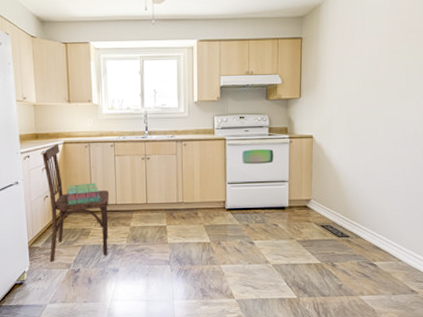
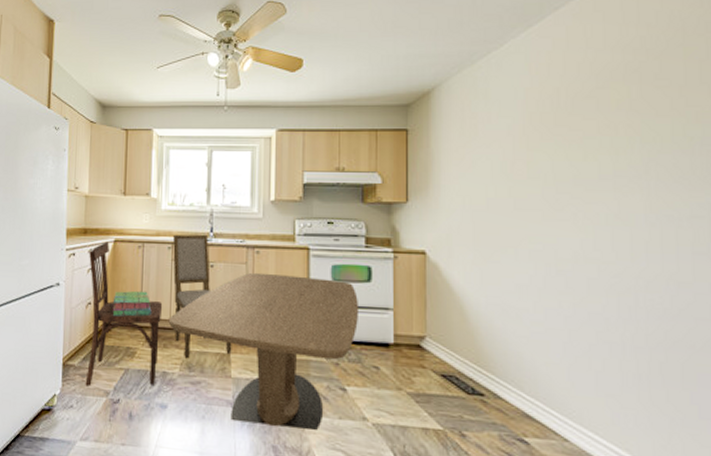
dining chair: none [115,132,168,233] -> present [173,234,232,359]
dining table: none [115,161,263,275] -> present [168,272,358,431]

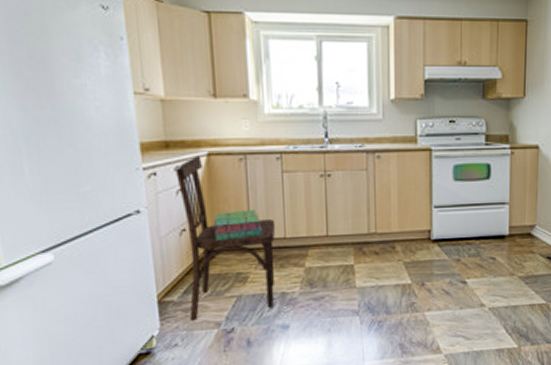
dining table: present [168,272,358,431] -> none [283,178,478,329]
dining chair: present [173,234,232,359] -> none [282,140,356,276]

